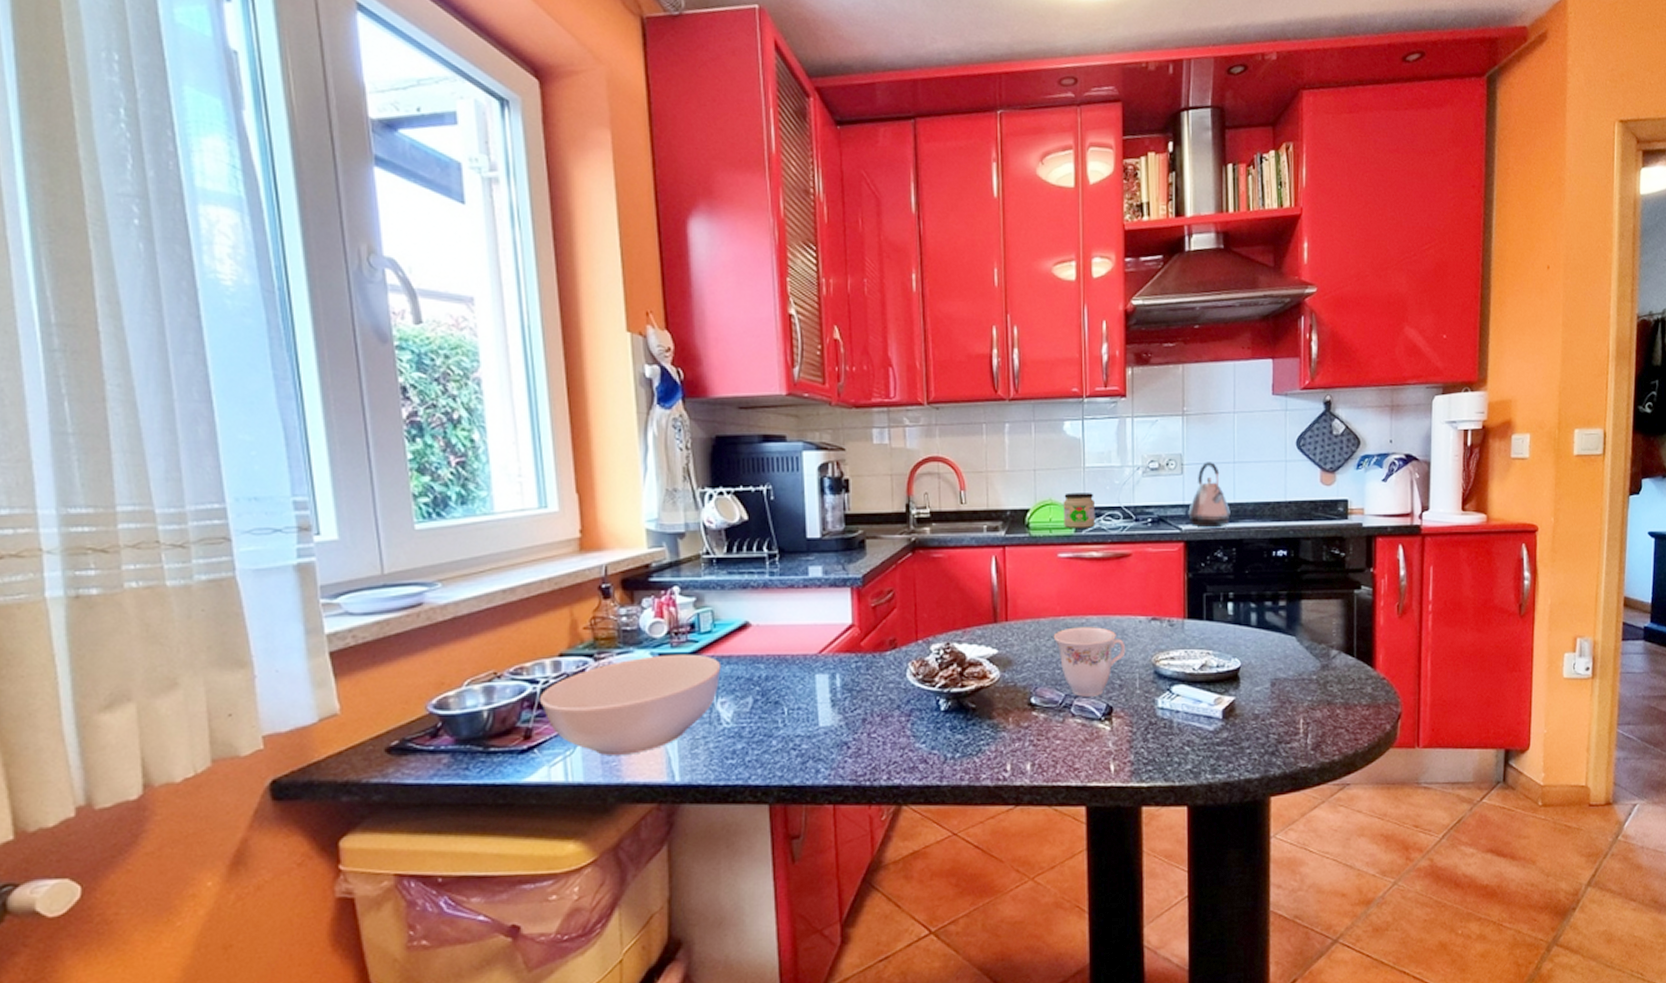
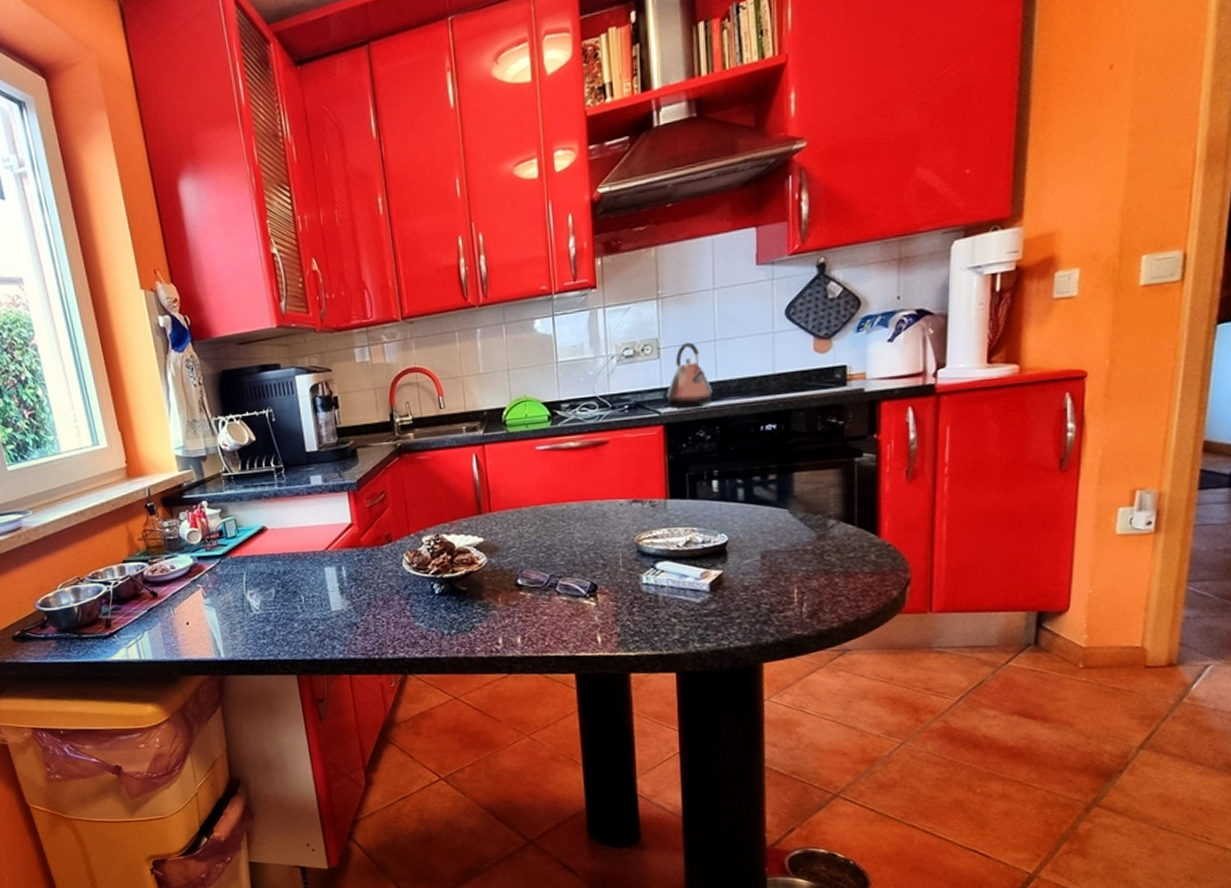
bowl: present [539,654,721,757] -> none [112,555,247,639]
teacup: present [1053,627,1126,697] -> none [535,512,608,577]
jar: present [1063,492,1096,528] -> none [537,386,571,422]

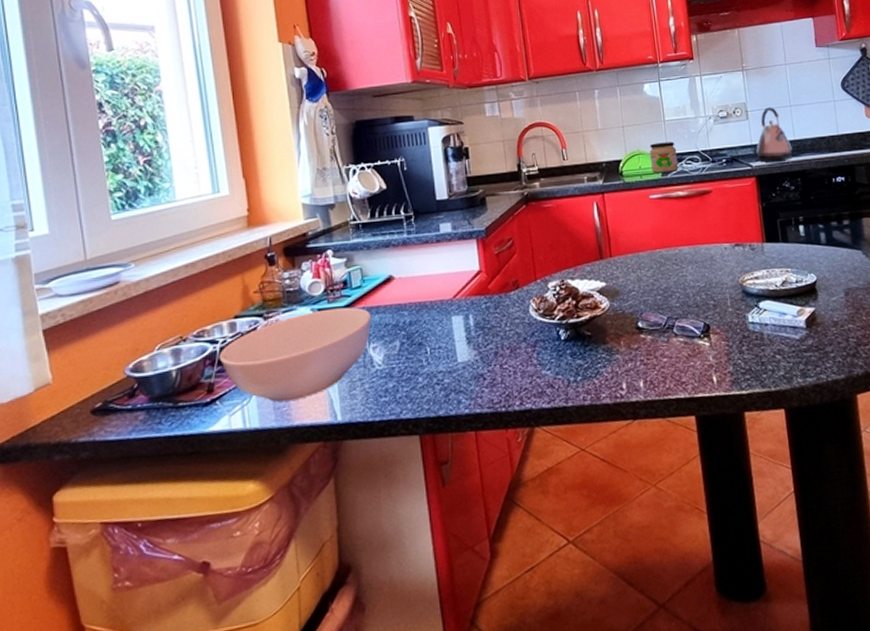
bowl: none [112,555,247,639] -> present [219,307,372,403]
jar: none [537,386,571,422] -> present [649,142,679,173]

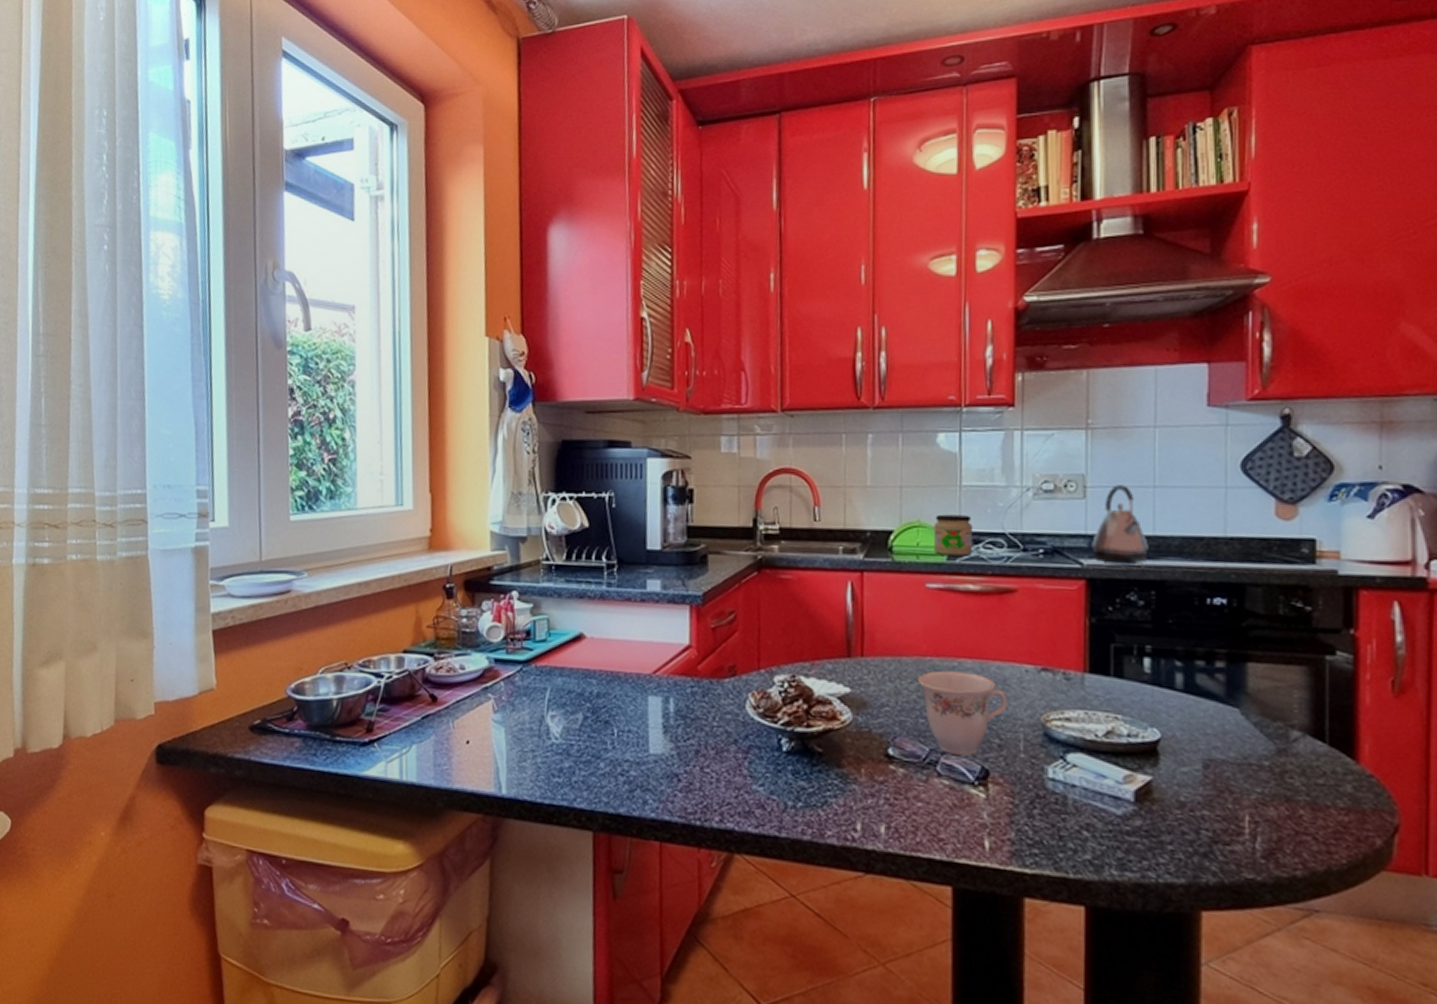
bowl: present [219,307,372,403] -> none [382,660,554,760]
teacup: none [652,256,716,318] -> present [917,670,1008,756]

